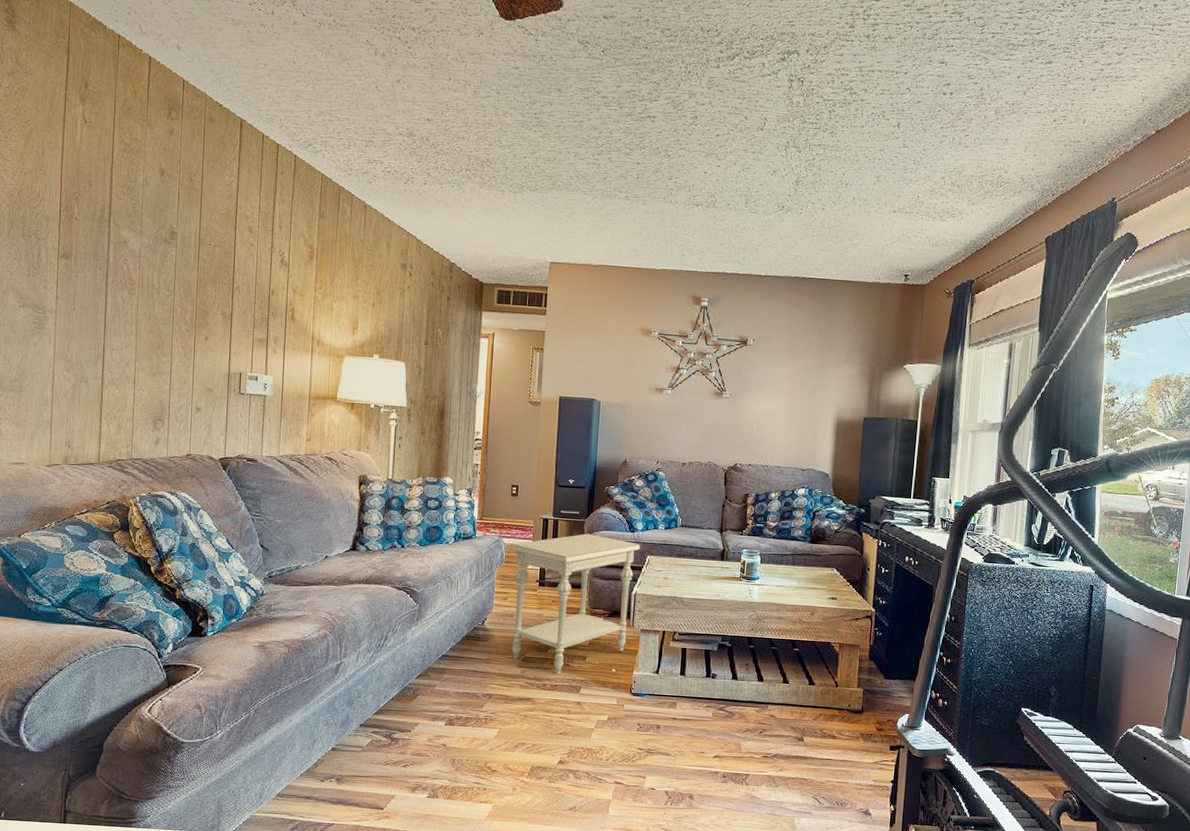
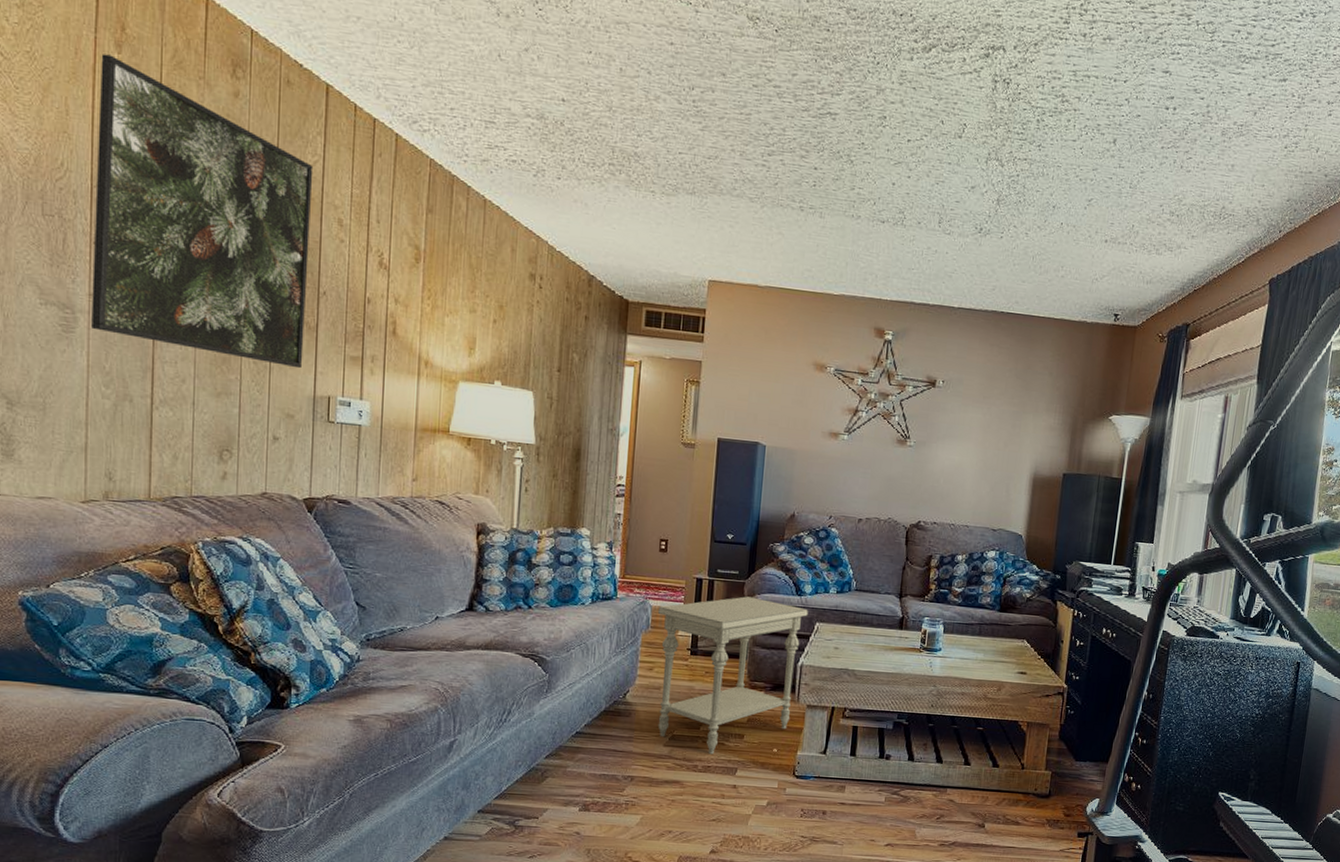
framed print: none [58,106,230,351] -> present [92,54,314,369]

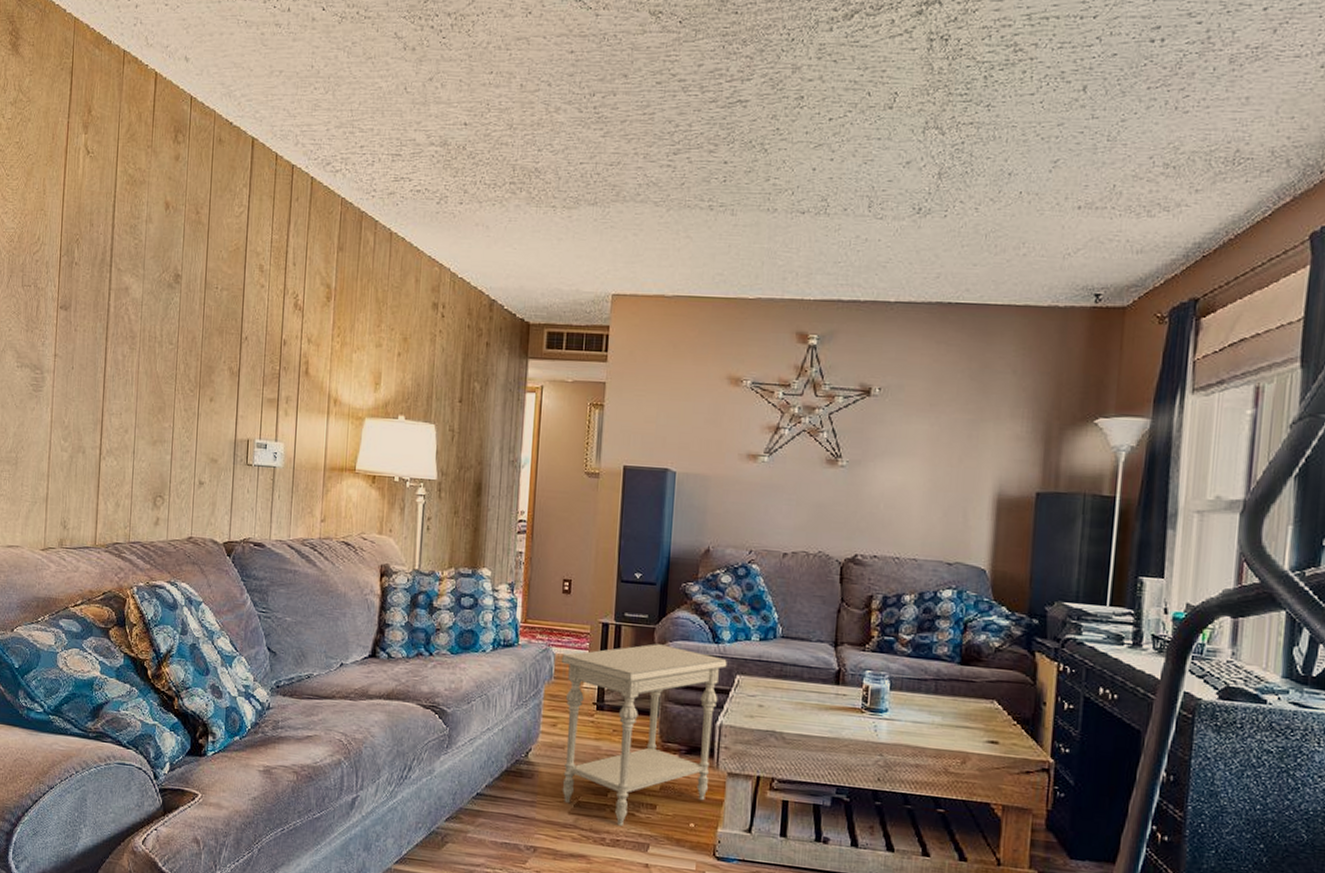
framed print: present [92,54,314,369] -> none [55,136,240,414]

